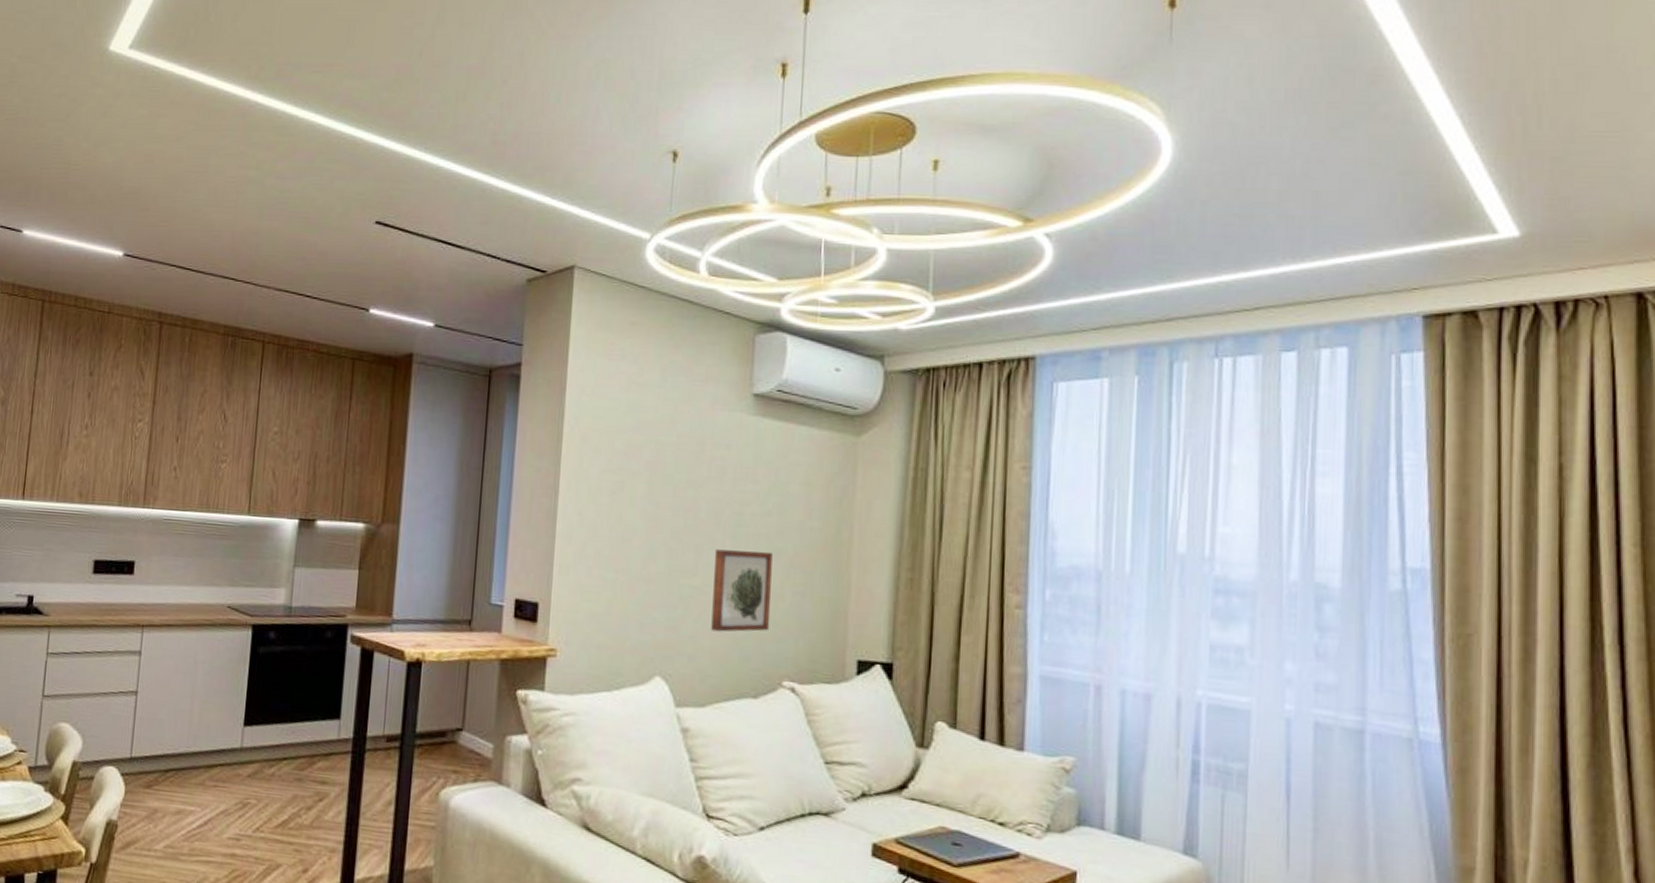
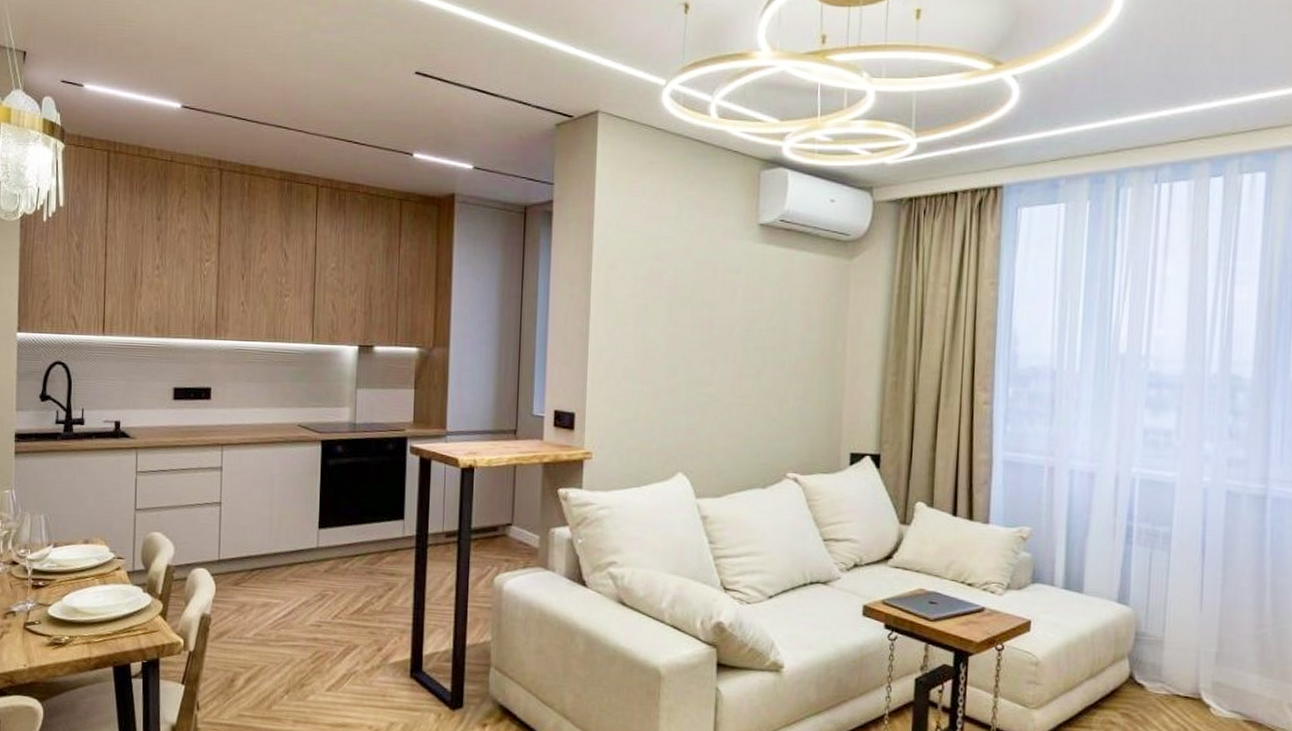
wall art: present [711,549,773,632] -> none [725,361,777,433]

